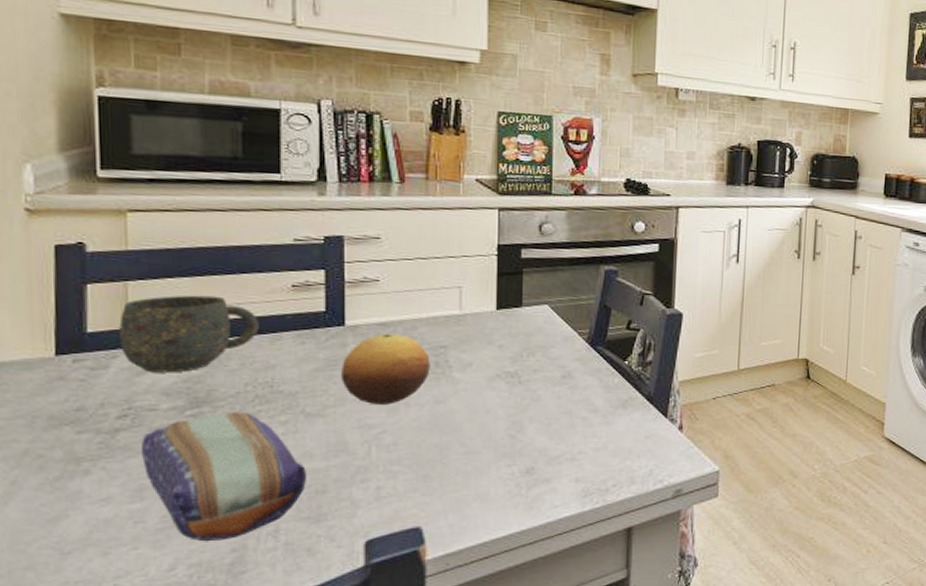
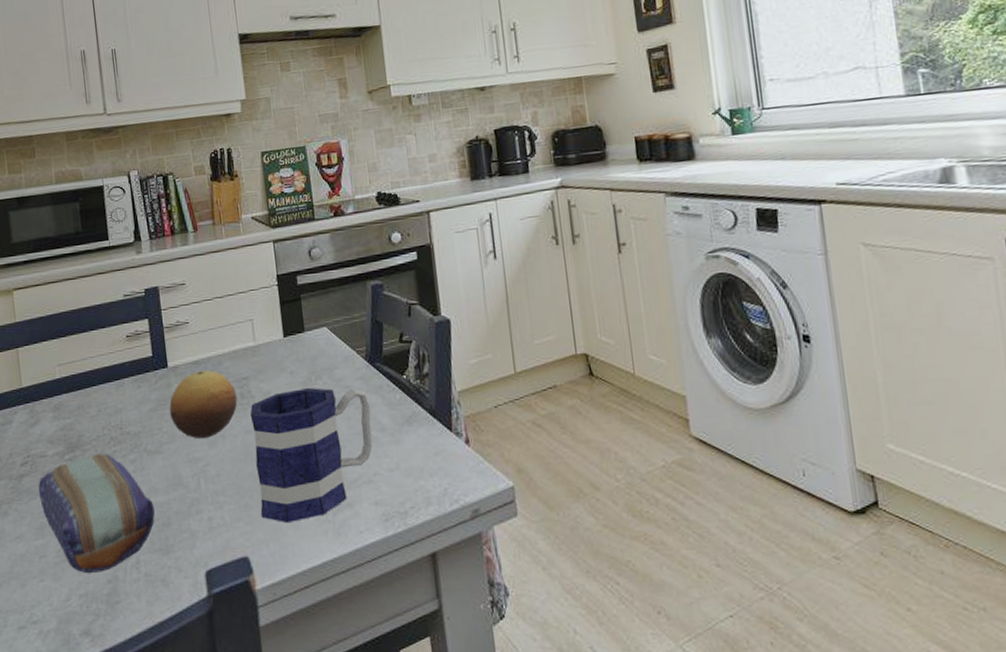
mug: present [119,295,259,373] -> none [16,352,108,424]
mug: none [442,363,586,496] -> present [250,387,374,524]

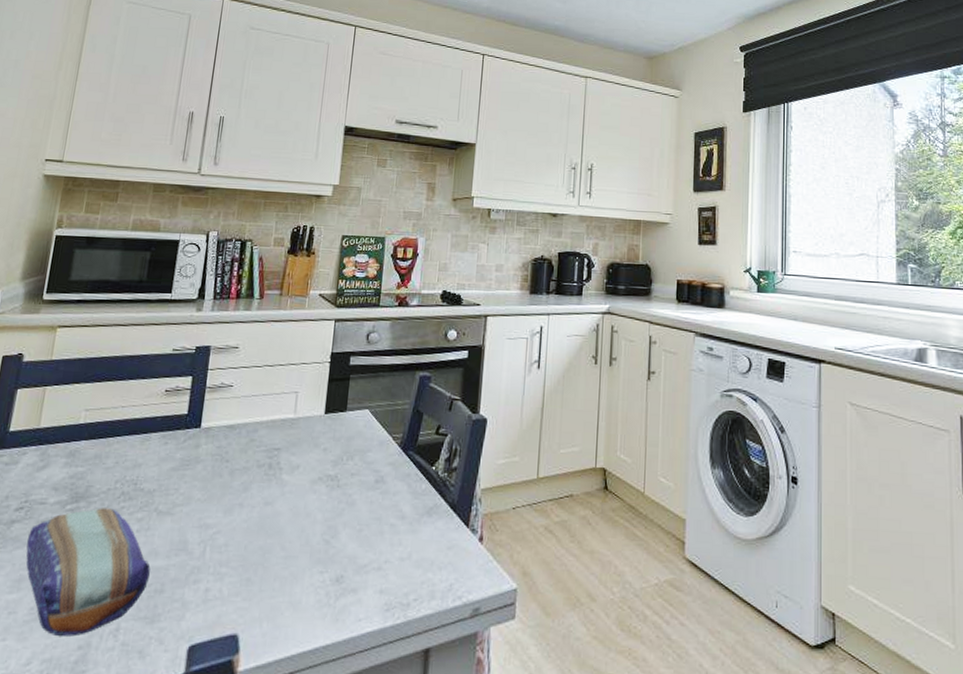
fruit: present [169,370,238,438] -> none [191,436,265,505]
mug: present [250,387,374,524] -> none [261,466,396,603]

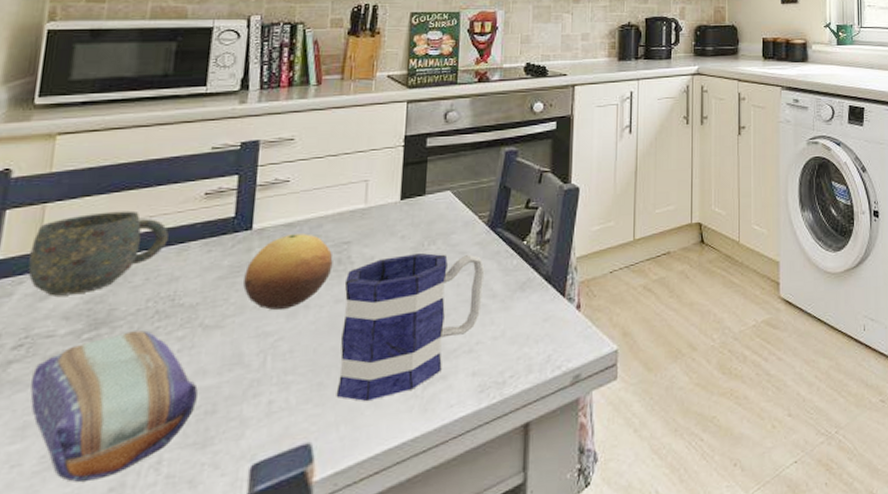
mug: none [30,398,136,469] -> present [27,210,169,296]
fruit: none [191,436,265,505] -> present [243,233,333,310]
mug: none [261,466,396,603] -> present [336,252,485,402]

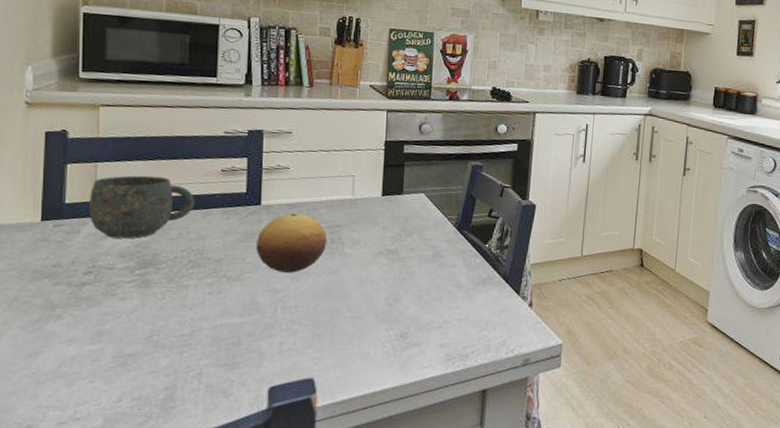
pencil case: present [30,330,198,483] -> none [101,273,225,380]
mug: present [336,252,485,402] -> none [332,242,453,354]

